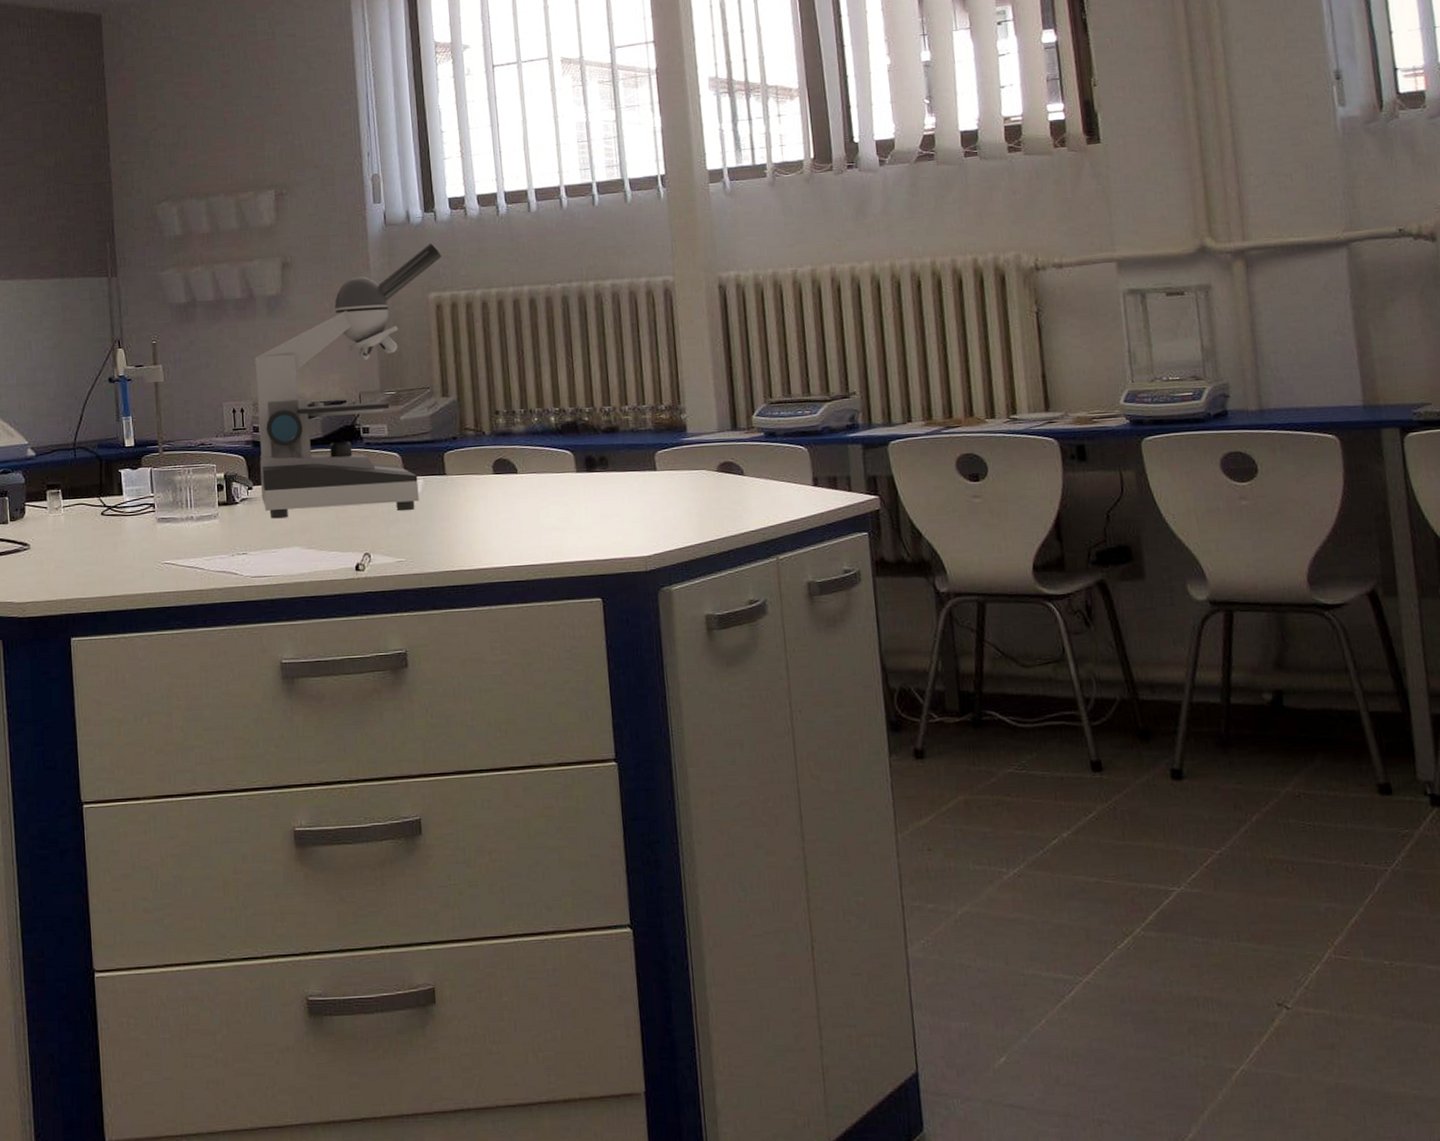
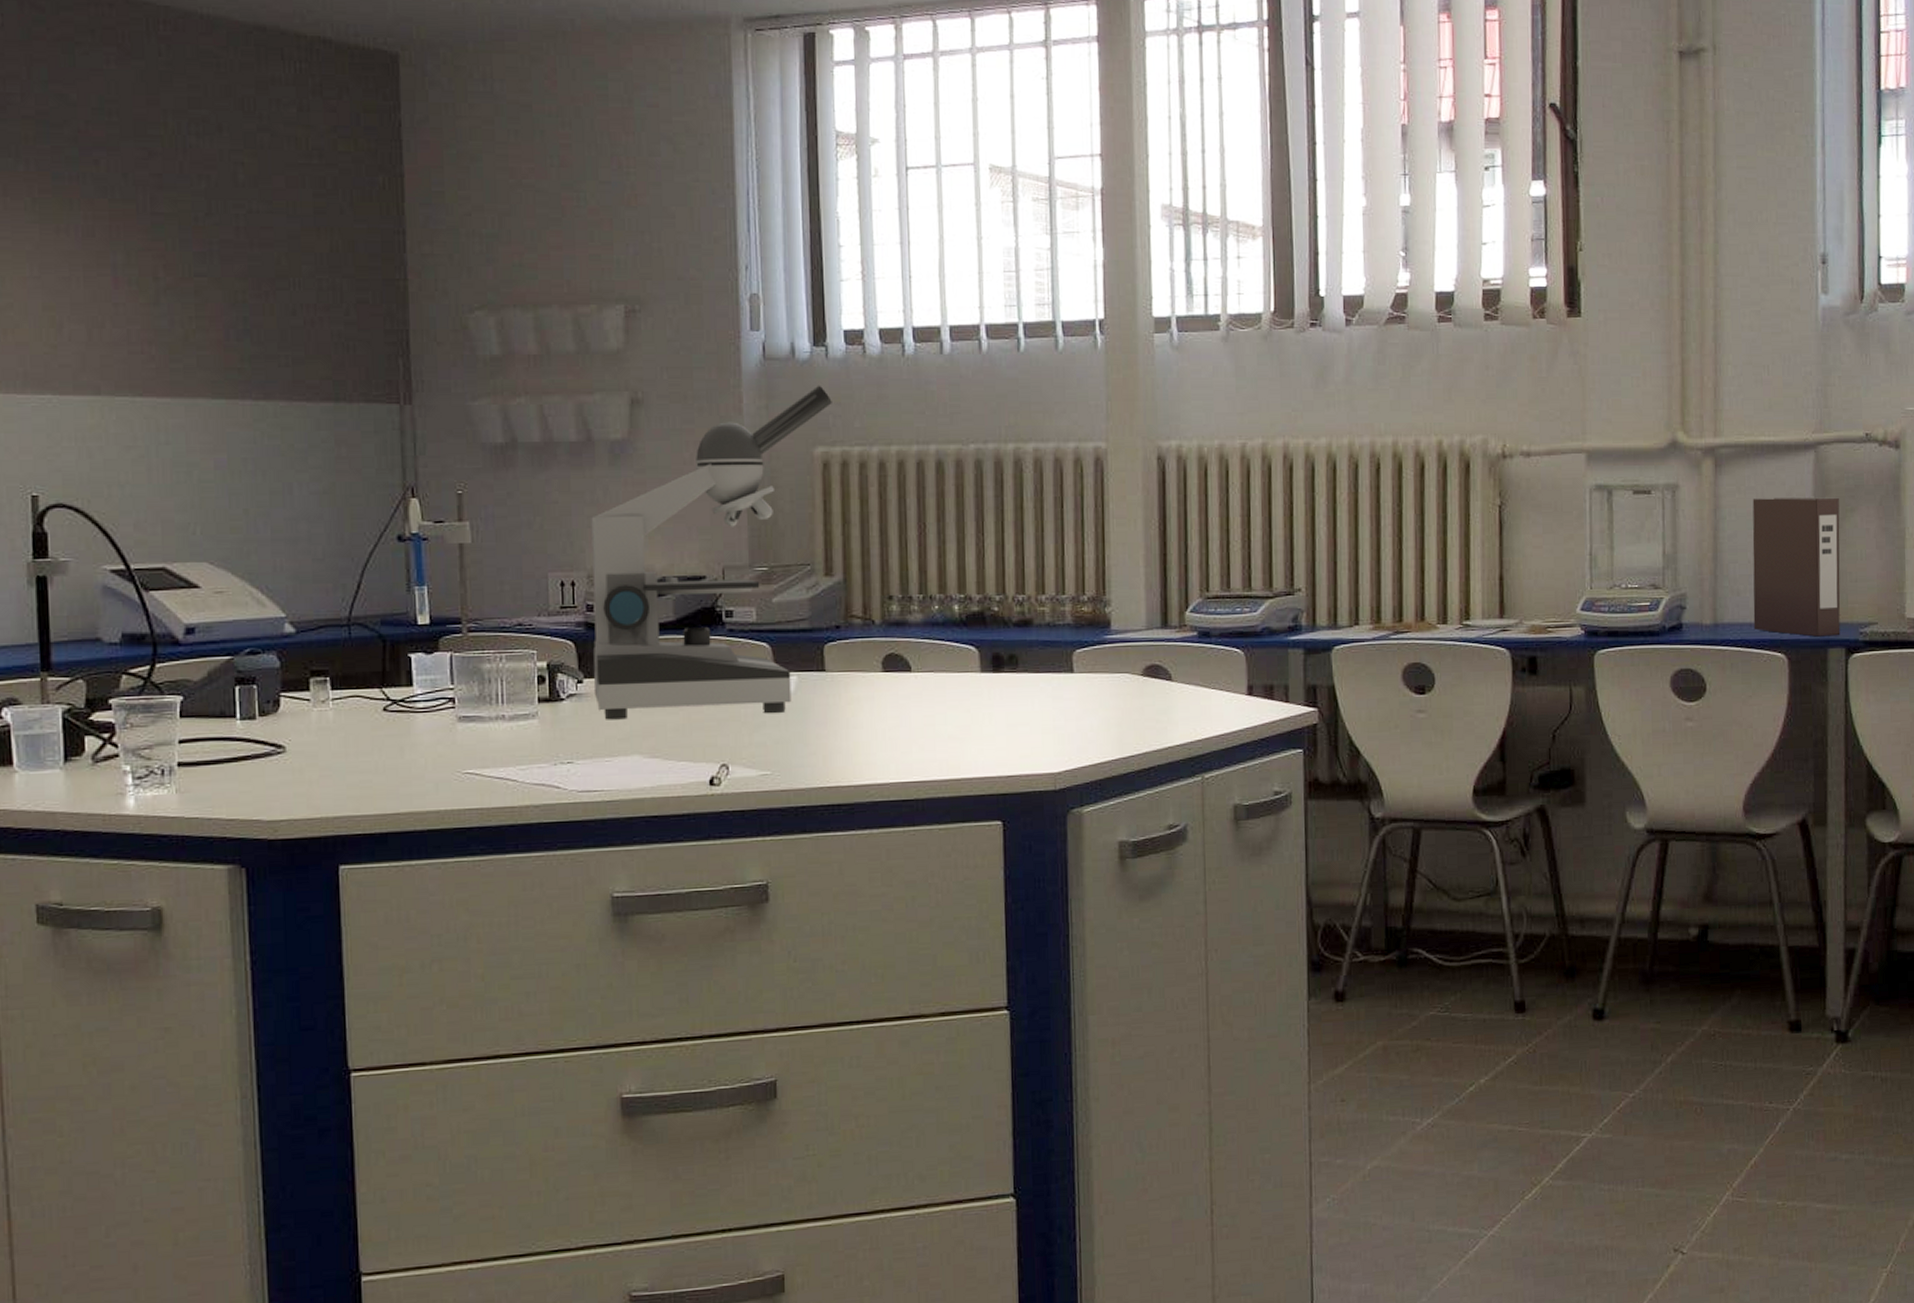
binder: none [1287,289,1393,419] -> present [1752,497,1840,637]

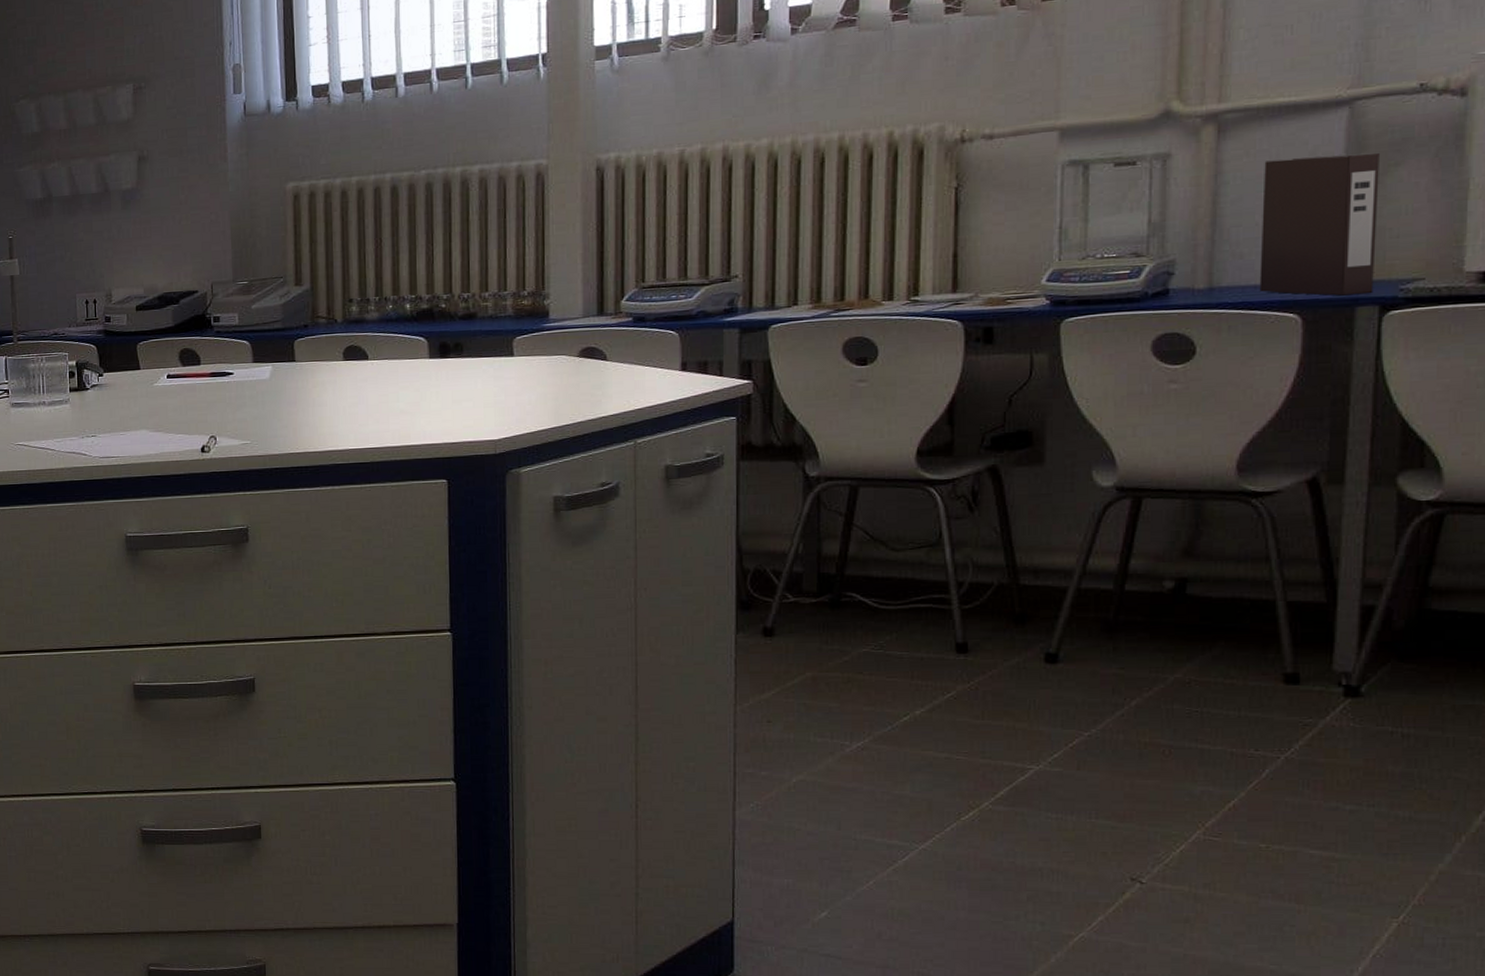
microscope: present [591,385,832,720] -> none [108,132,302,404]

